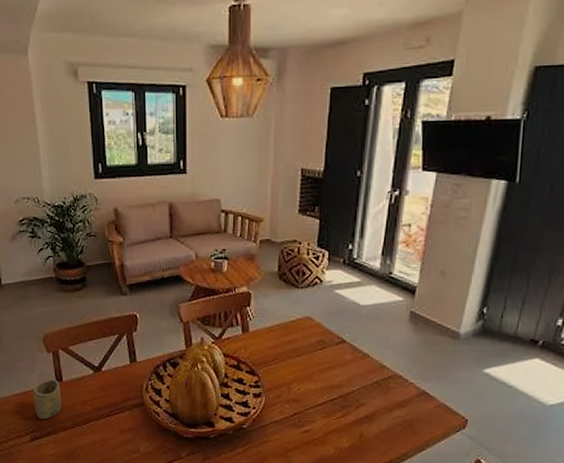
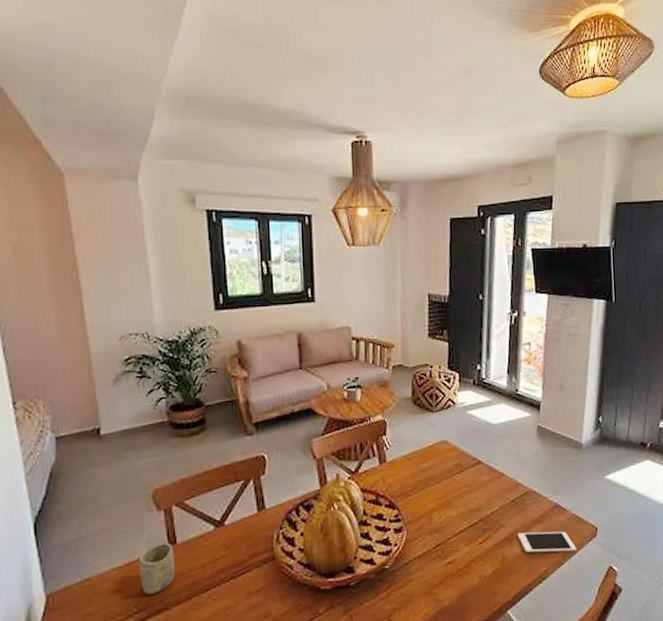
cell phone: none [378,413,442,439] -> present [517,531,577,553]

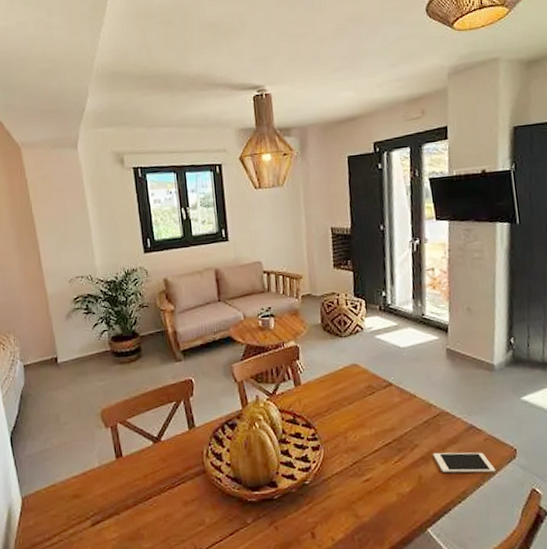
cup: present [138,542,175,595] -> none [92,455,122,500]

